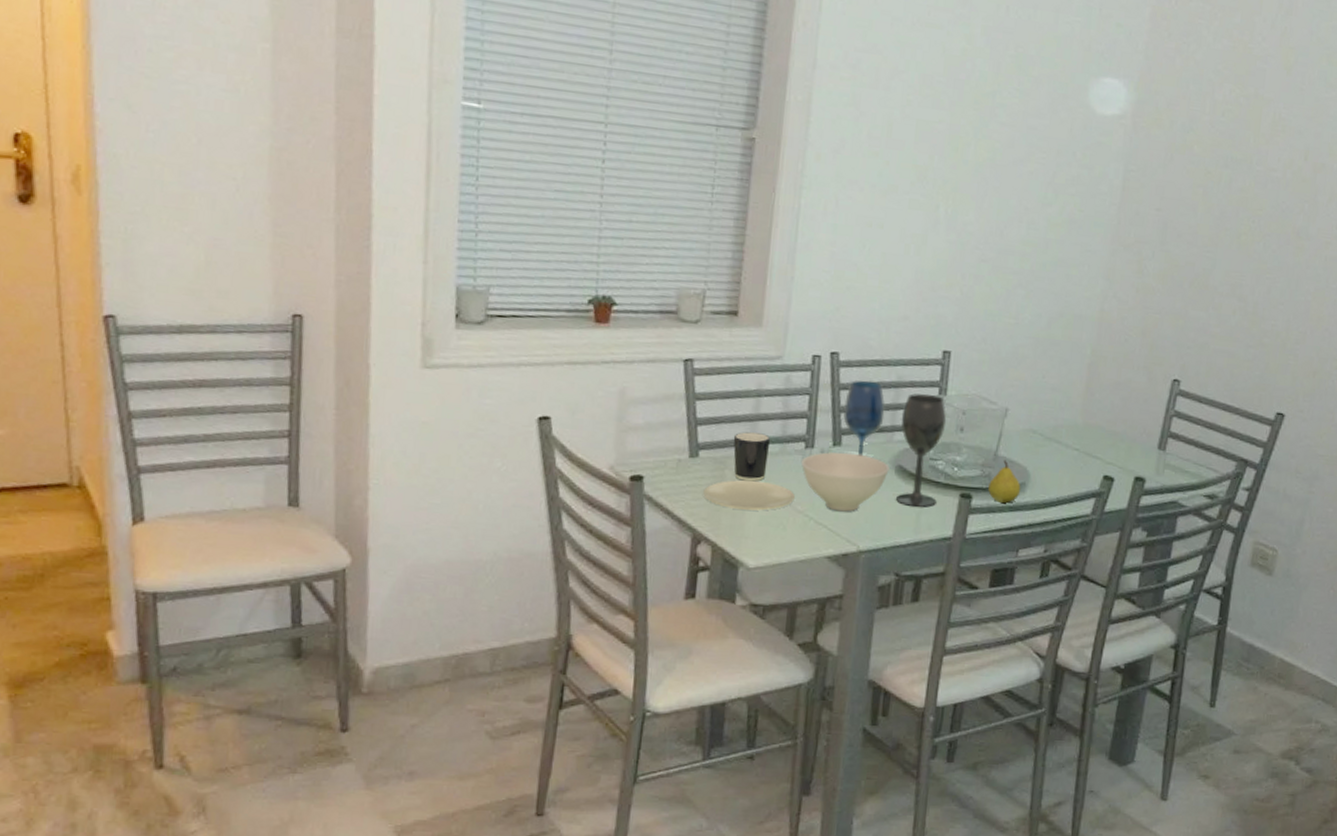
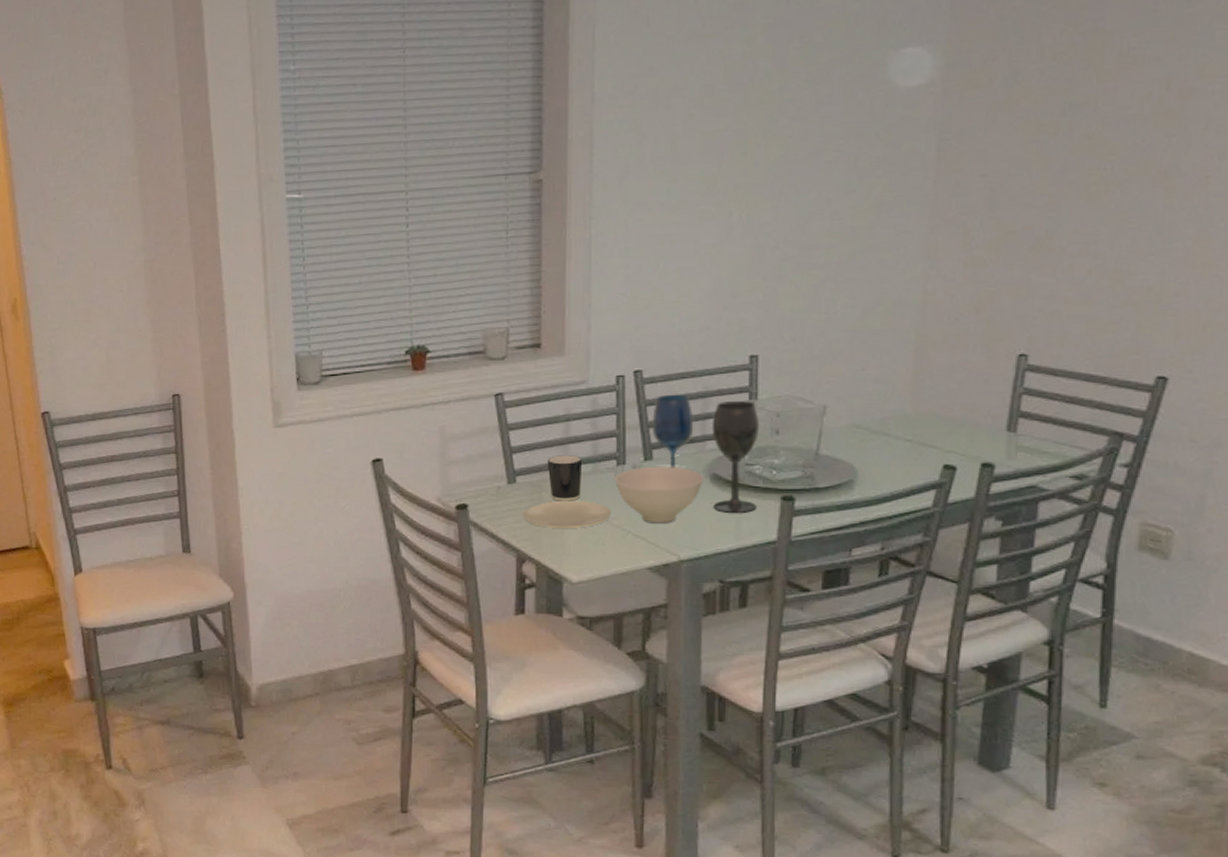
fruit: present [988,459,1021,504] -> none [812,458,849,503]

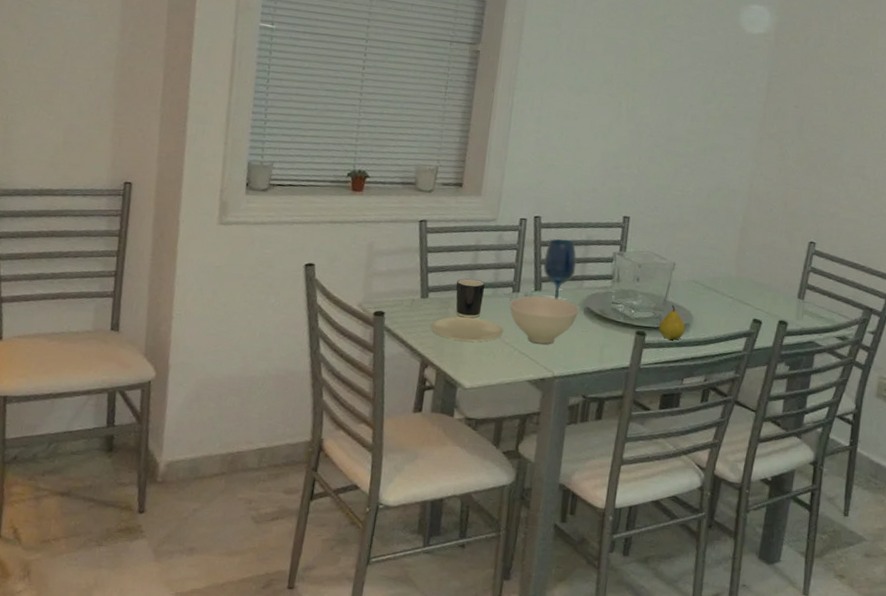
wine glass: present [711,400,760,514] -> none [584,250,626,343]
fruit: none [812,458,849,503] -> present [659,304,686,341]

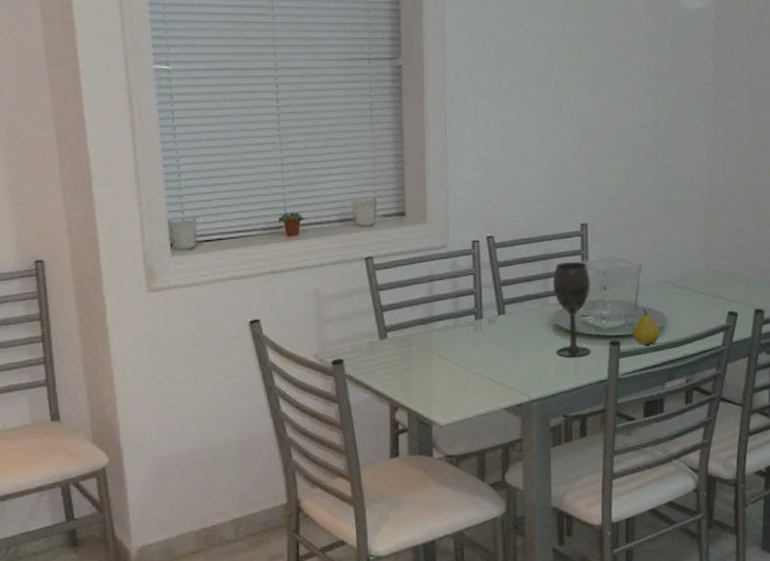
plate: present [431,316,503,342] -> none [395,351,472,378]
mug: present [456,278,486,318] -> none [414,312,446,353]
bowl: present [509,295,580,345] -> none [473,319,548,369]
wineglass: present [542,238,577,300] -> none [503,256,538,321]
wine glass: none [584,250,626,343] -> present [552,261,591,358]

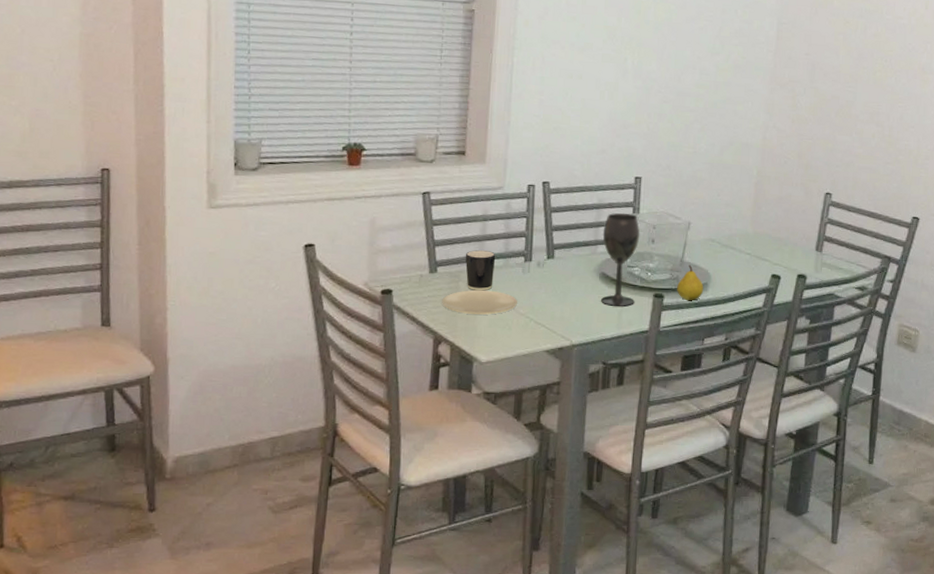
plate: none [395,351,472,378] -> present [442,289,517,315]
mug: none [414,312,446,353] -> present [465,250,496,291]

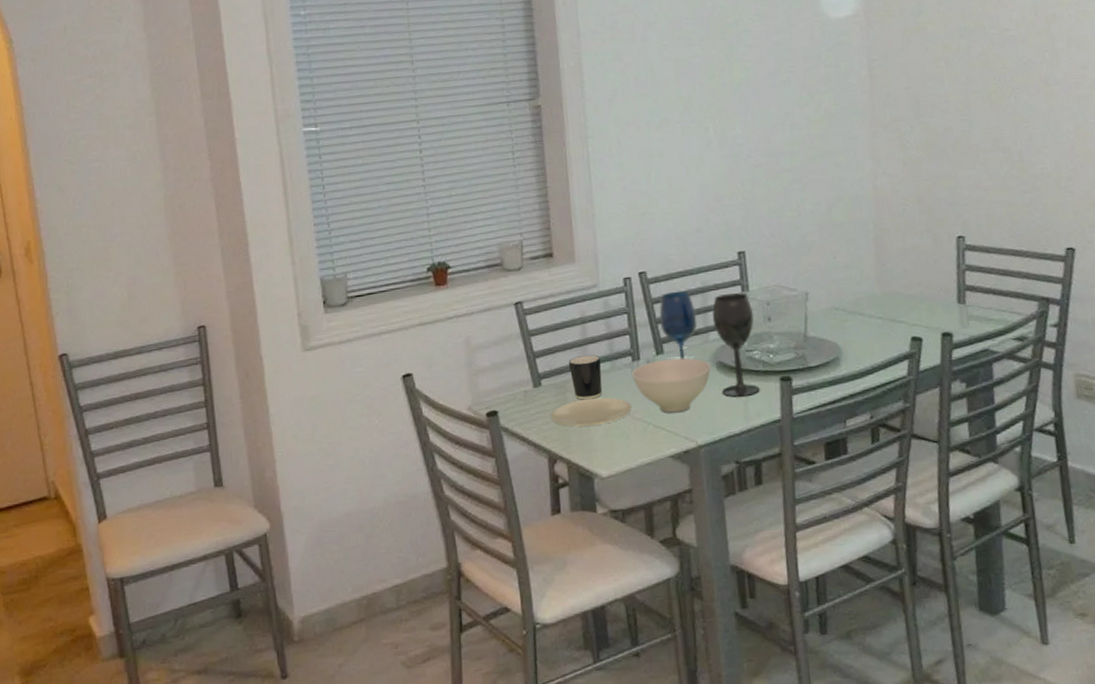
bowl: none [521,263,595,313] -> present [631,358,711,413]
wineglass: none [554,203,589,267] -> present [659,291,698,360]
fruit: present [677,264,704,301] -> none [805,339,836,380]

